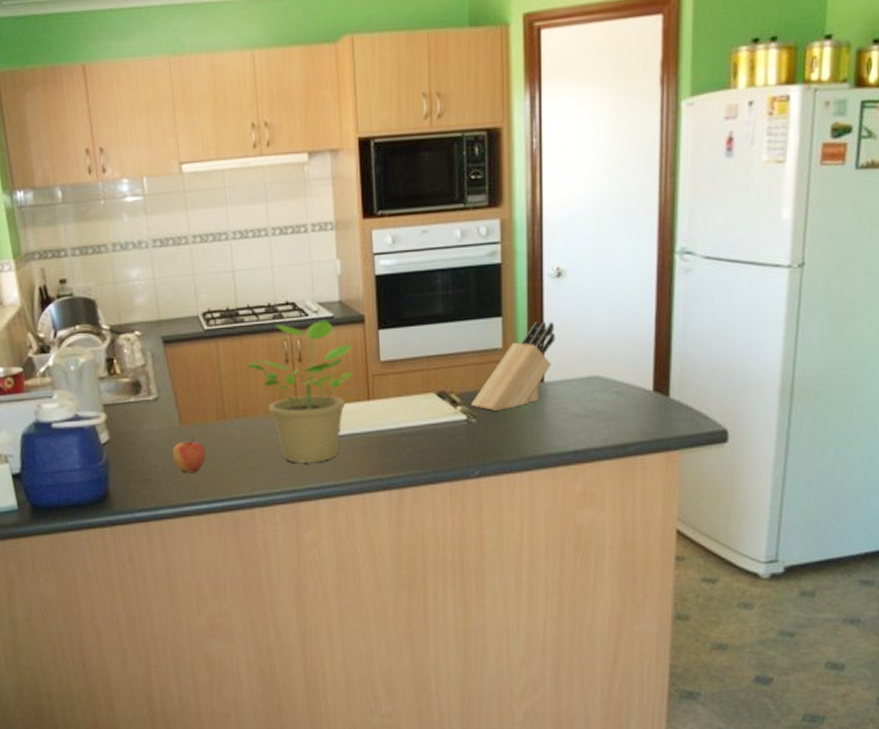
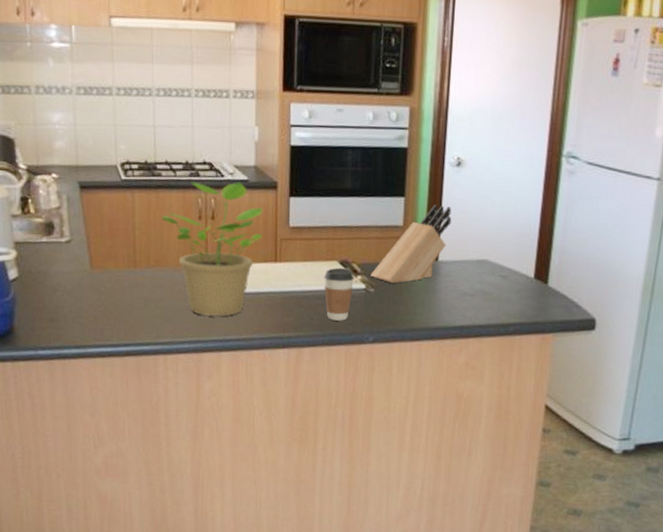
apple: present [172,436,206,473] -> none [80,280,114,317]
coffee cup: none [421,399,454,457] -> present [324,267,354,321]

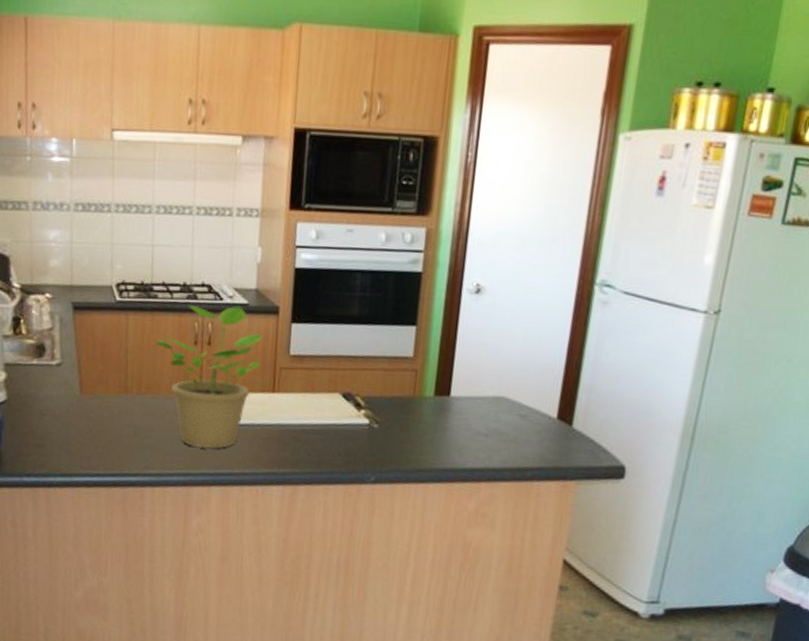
coffee cup: present [324,267,354,321] -> none [324,400,357,458]
knife block: present [370,204,452,284] -> none [375,334,468,420]

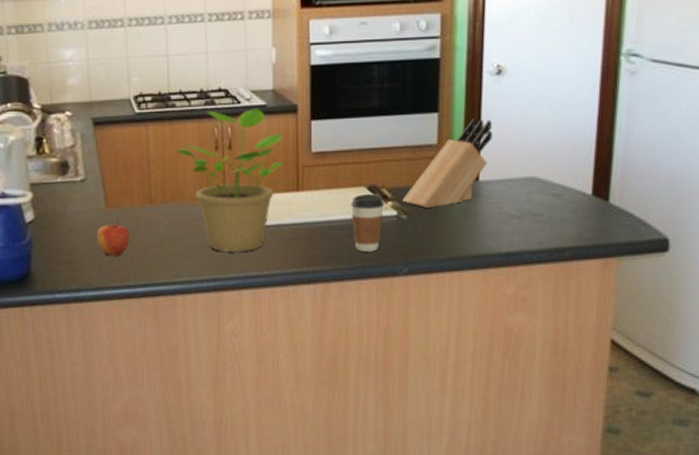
apple: none [68,406,103,444] -> present [96,219,130,257]
coffee cup: none [324,400,357,458] -> present [351,193,384,252]
knife block: none [375,334,468,420] -> present [402,119,493,209]

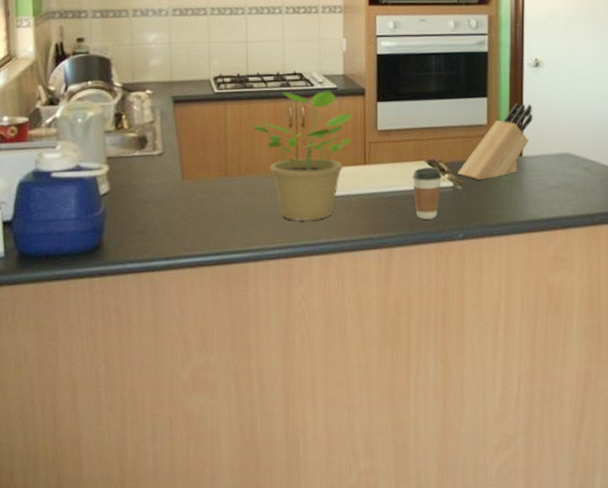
apple: present [96,219,130,257] -> none [171,191,205,227]

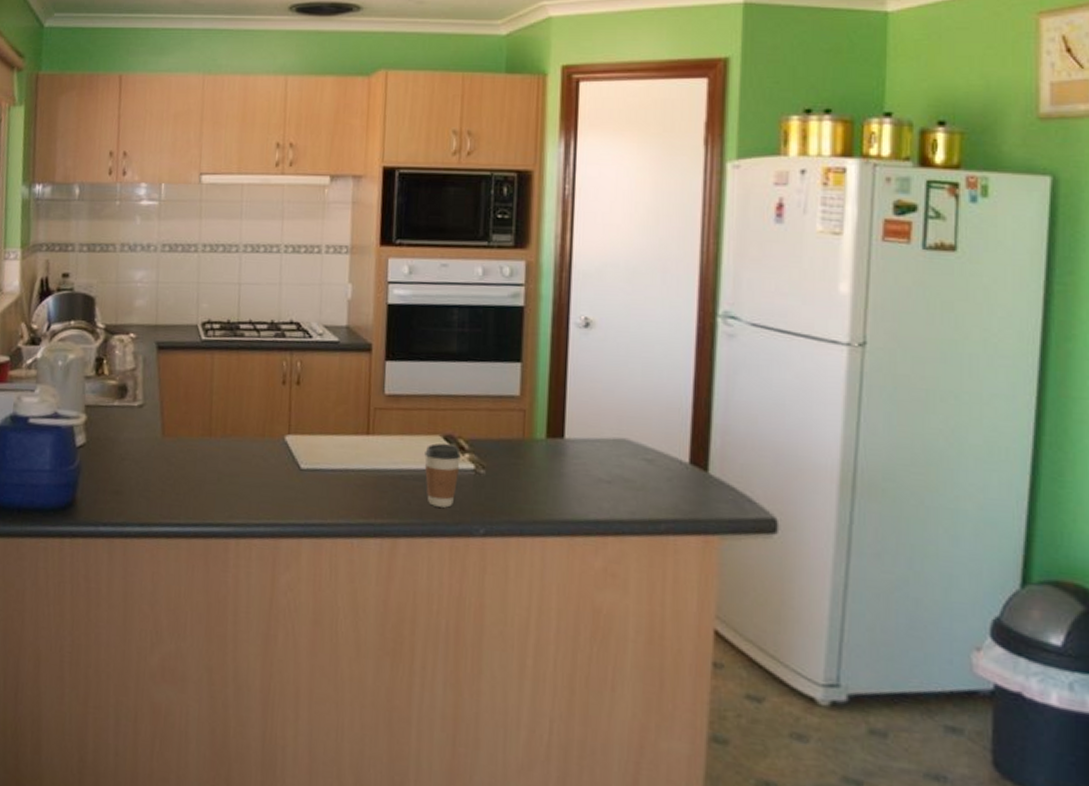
potted plant: present [253,90,352,220] -> none [241,342,355,496]
knife block: present [458,103,533,181] -> none [481,371,580,465]

